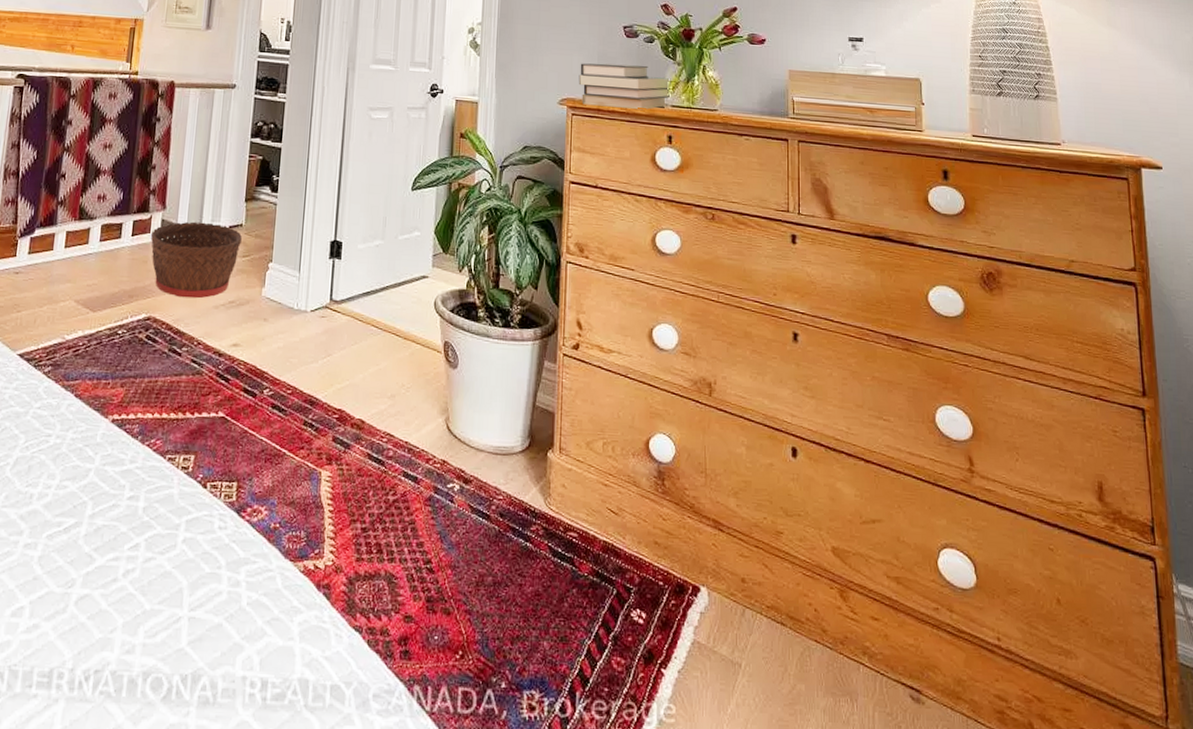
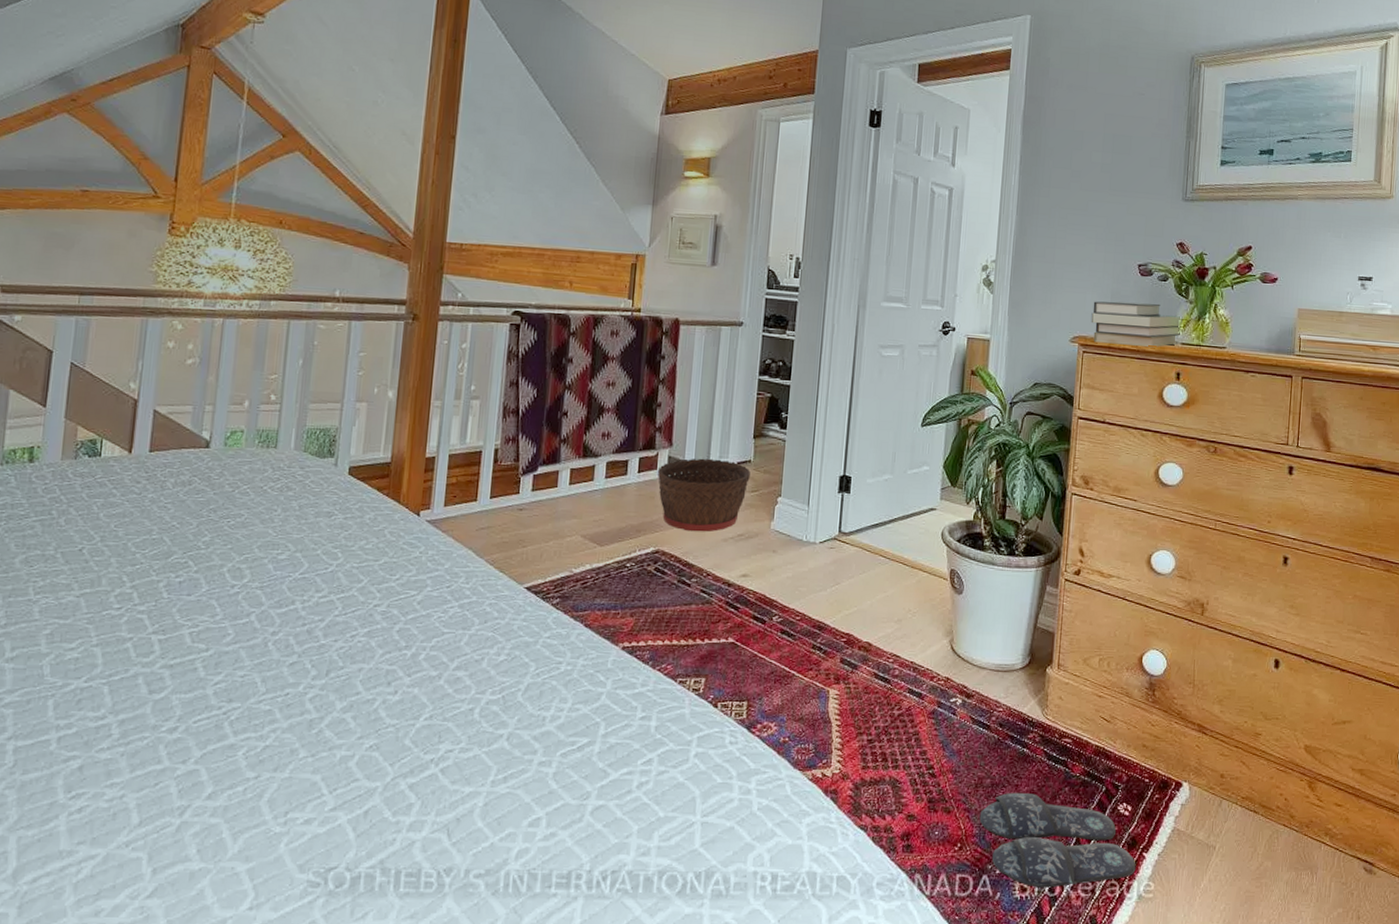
slippers: none [481,592,654,707] -> present [979,792,1136,888]

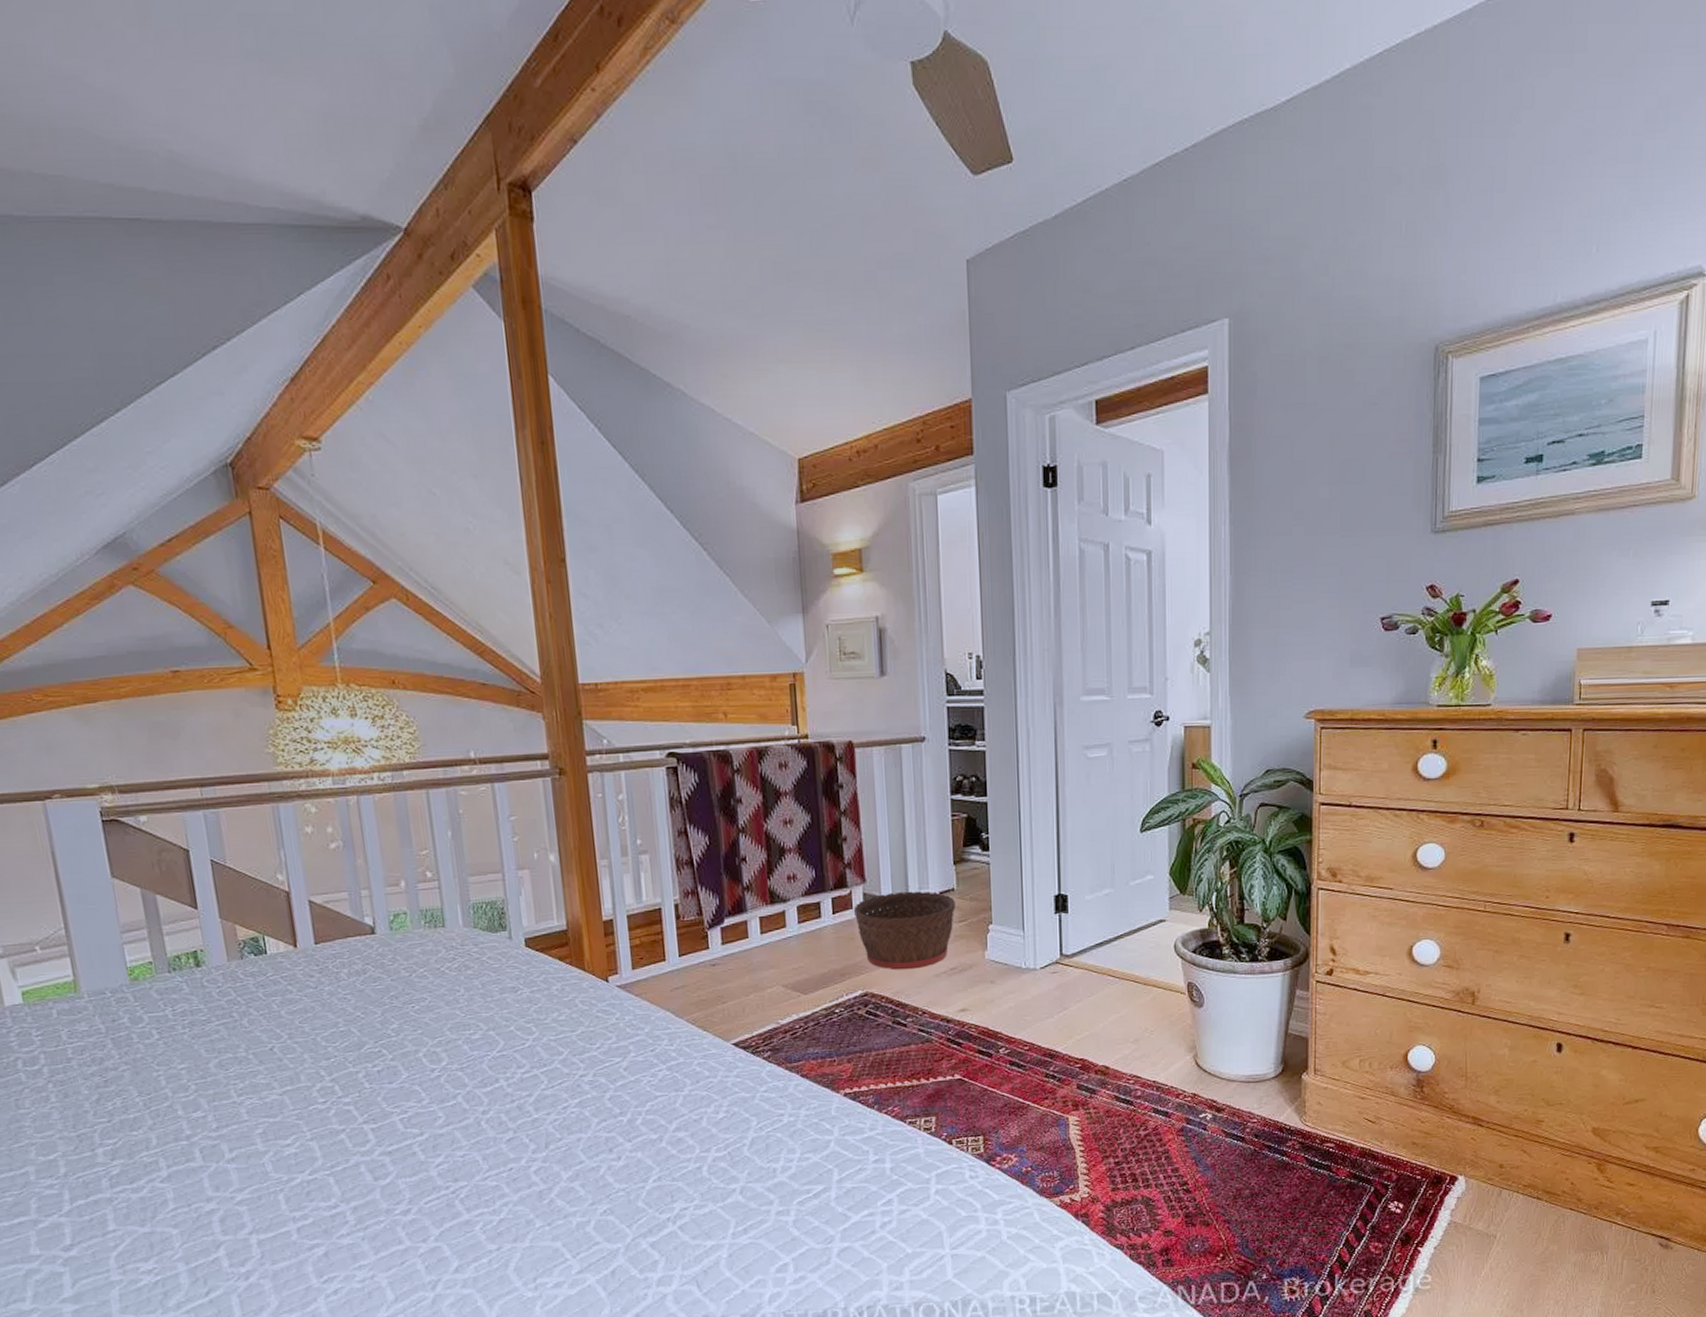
slippers: present [979,792,1136,888] -> none [1241,1199,1411,1289]
books: present [1091,301,1183,348] -> none [1328,661,1437,716]

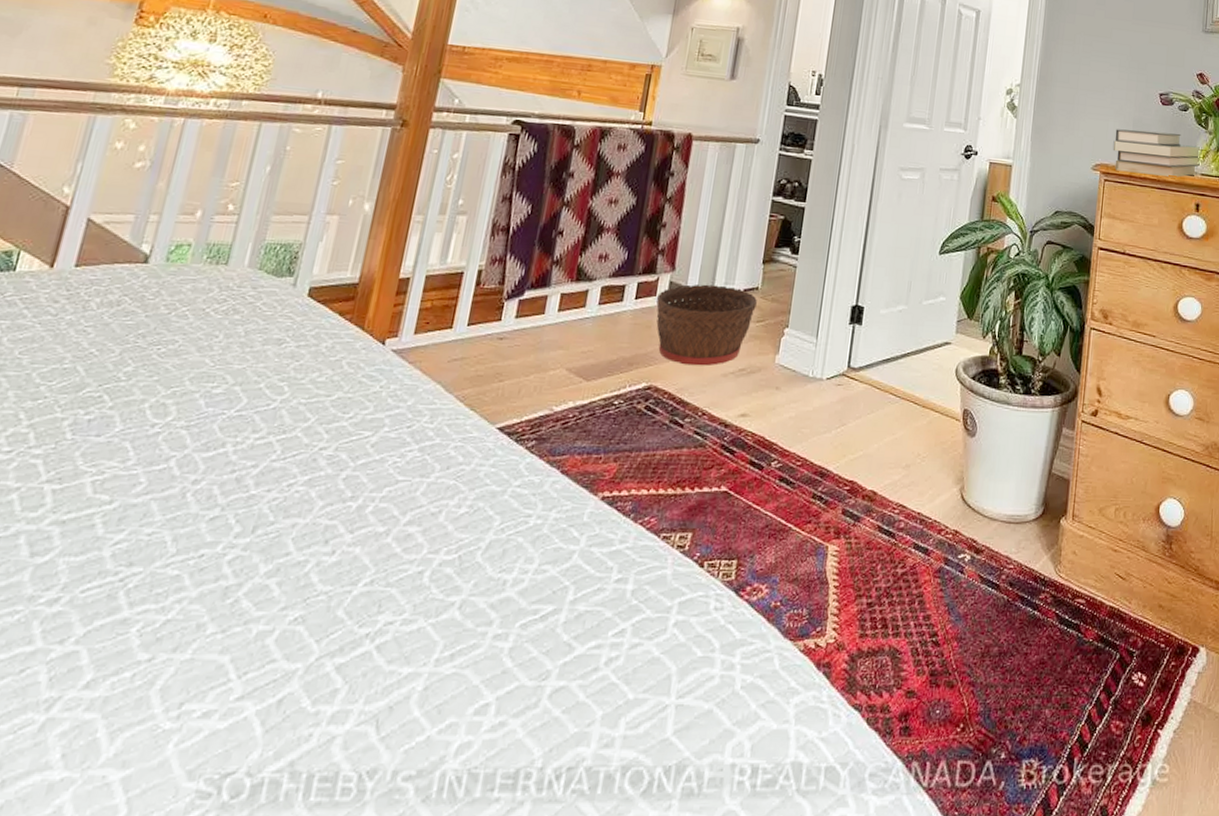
books: none [1328,661,1437,716] -> present [1113,129,1202,178]

